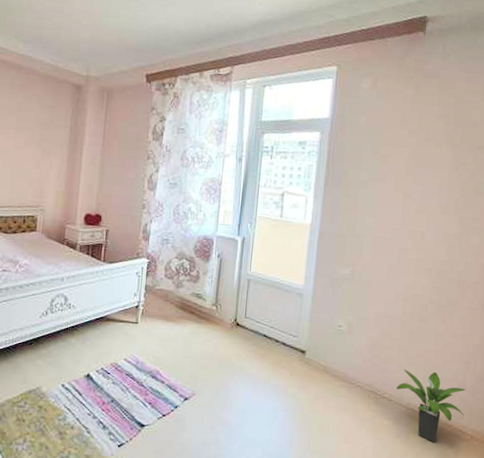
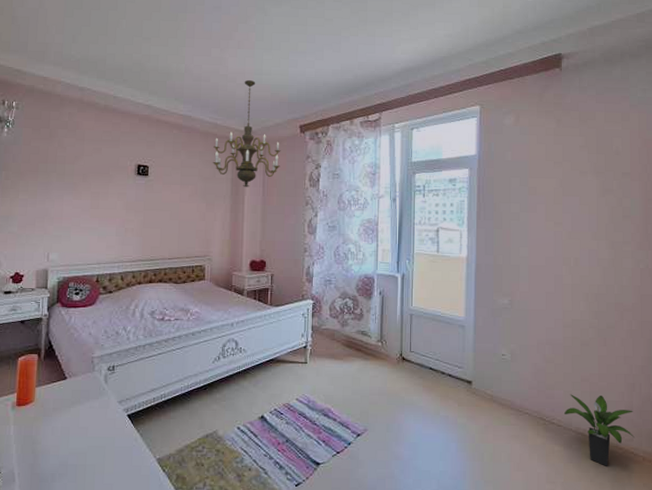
chandelier: none [51,22,125,137] -> present [213,80,281,187]

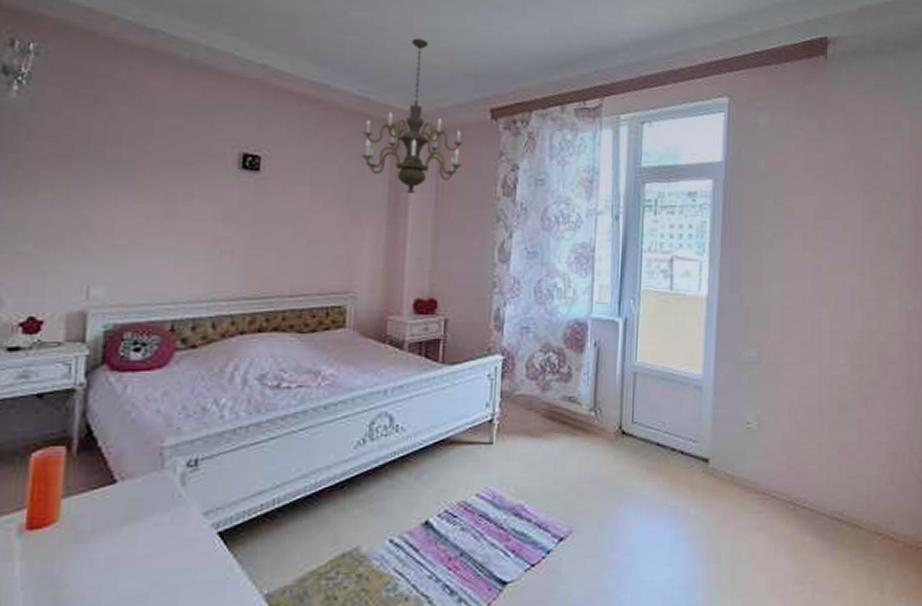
potted plant: present [564,394,635,466] -> none [818,468,896,557]

